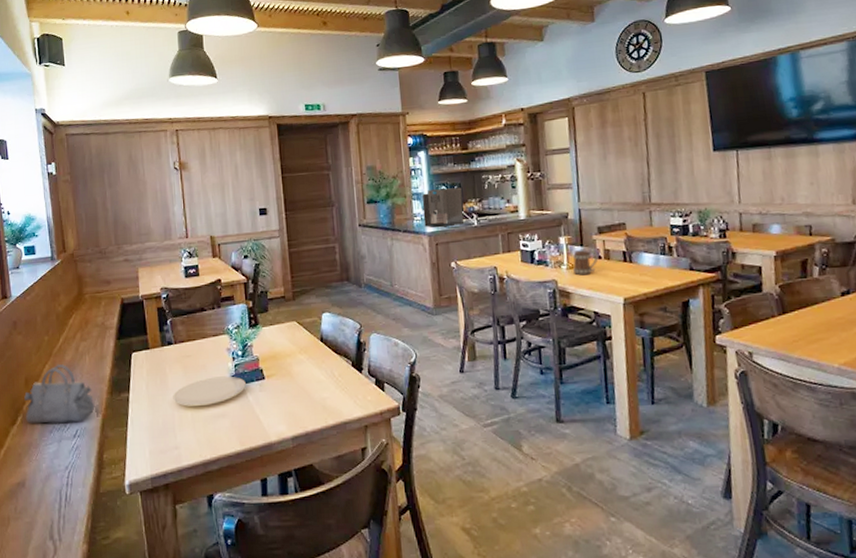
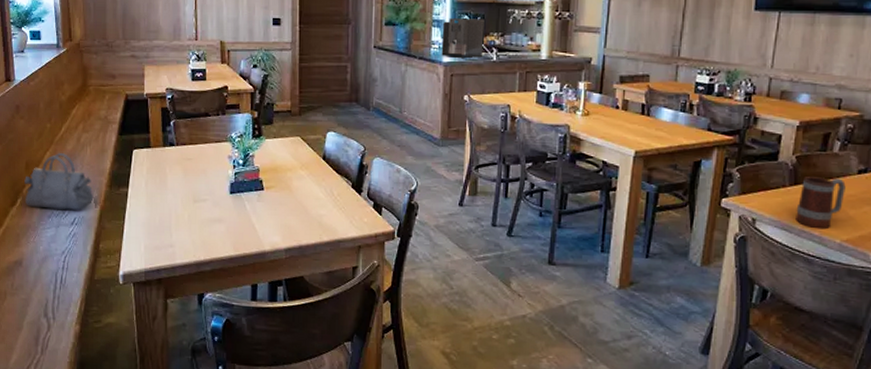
plate: present [173,376,246,407] -> none [171,182,244,210]
beer mug: present [572,249,598,276] -> none [587,97,616,124]
beer mug: none [789,302,834,356] -> present [796,177,846,230]

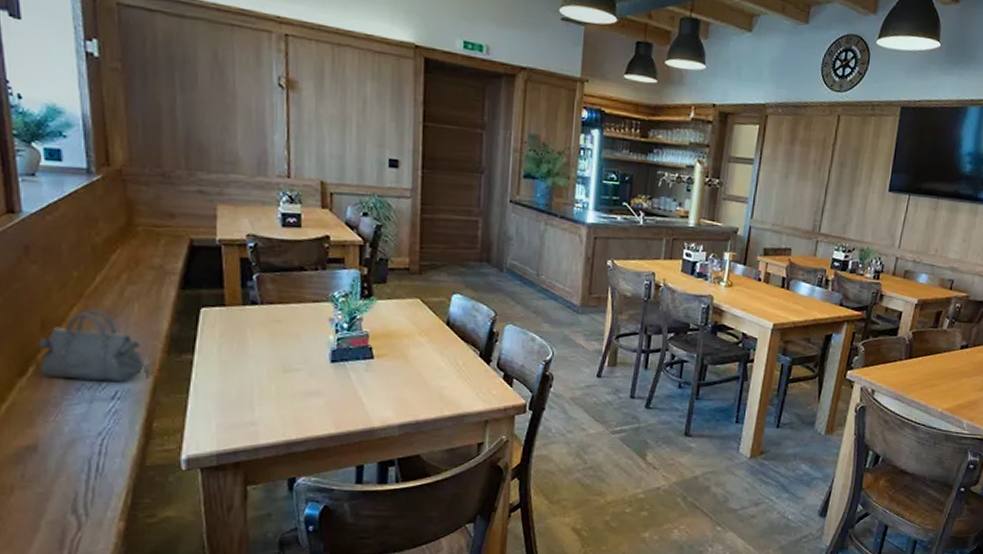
coffee machine: present [441,18,484,59] -> none [585,176,633,222]
beer mug: present [796,177,846,230] -> none [908,351,950,399]

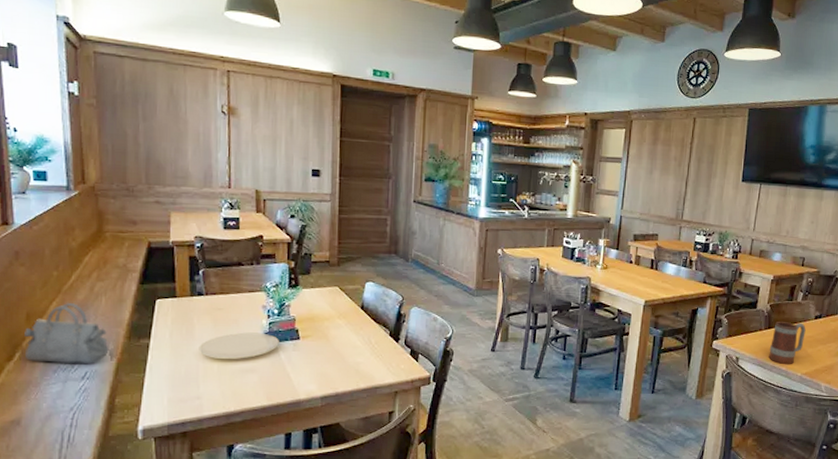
plate: none [253,349,349,381] -> present [199,332,279,360]
beer mug: none [908,351,950,399] -> present [769,322,806,365]

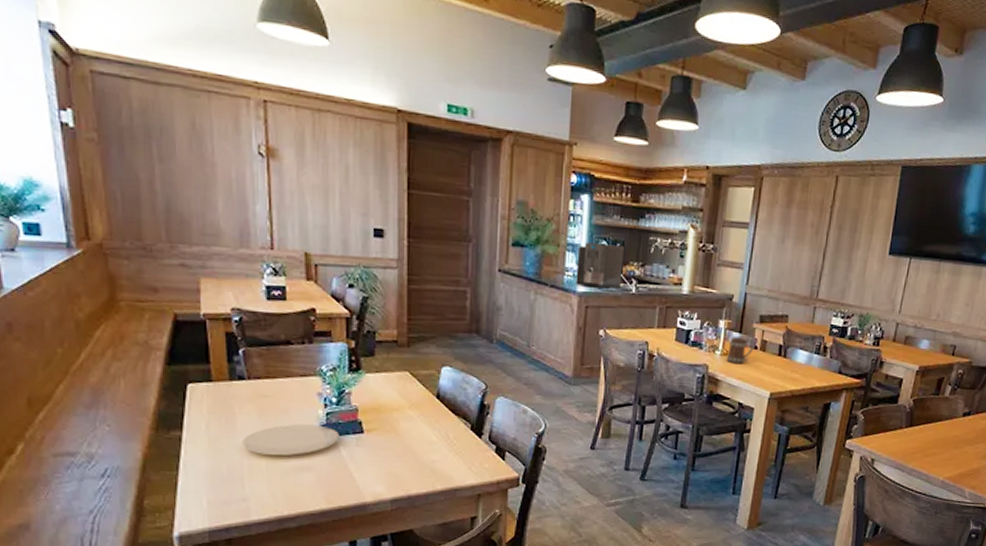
shoulder bag: present [24,302,109,365] -> none [26,385,133,460]
coffee machine: none [478,177,518,216] -> present [576,243,624,290]
beer mug: none [605,253,630,277] -> present [726,337,755,364]
beer mug: present [769,322,806,365] -> none [908,419,952,468]

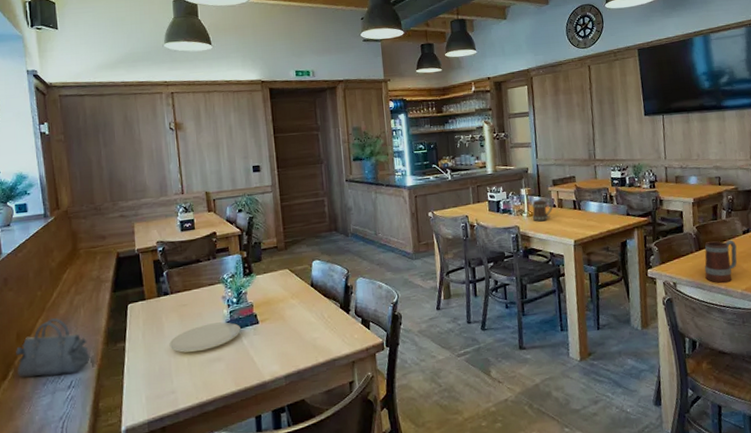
shoulder bag: none [26,385,133,460] -> present [16,318,90,378]
coffee machine: present [576,243,624,290] -> none [402,146,440,182]
beer mug: none [908,419,952,468] -> present [704,240,737,284]

